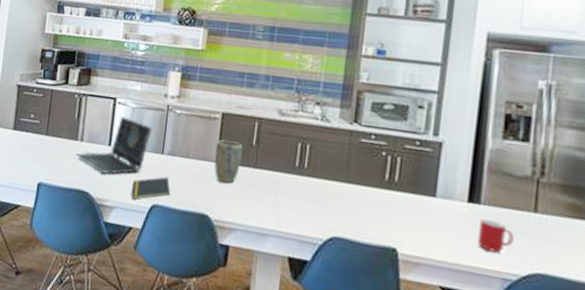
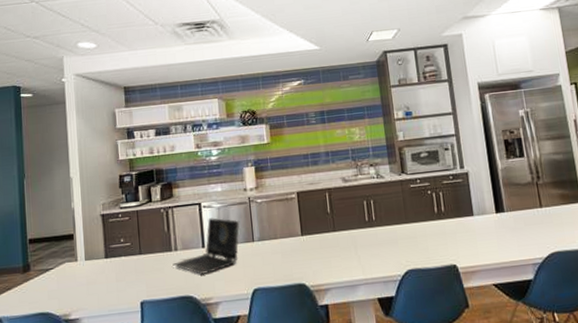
notepad: present [131,177,171,199] -> none [231,261,269,290]
plant pot: present [214,139,243,184] -> none [297,213,322,252]
cup: present [477,218,514,253] -> none [507,221,533,246]

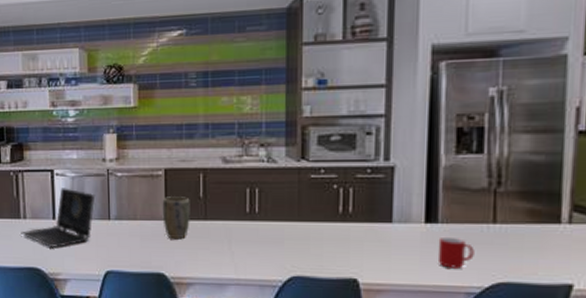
plant pot: none [297,213,322,252] -> present [162,195,190,240]
cup: none [507,221,533,246] -> present [437,236,475,268]

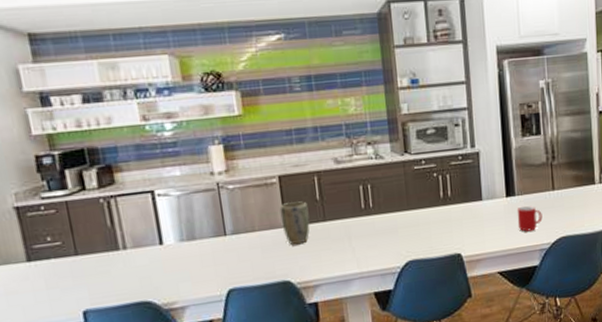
laptop computer: present [21,188,96,247] -> none [121,208,208,276]

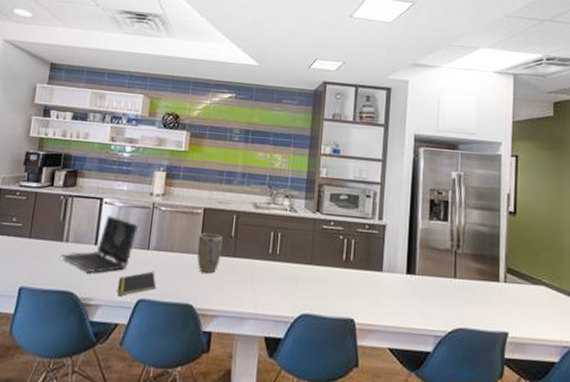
laptop computer: none [121,208,208,276] -> present [60,215,139,273]
notepad: none [199,257,246,291] -> present [117,271,157,296]
cup: present [517,206,543,232] -> none [414,286,441,314]

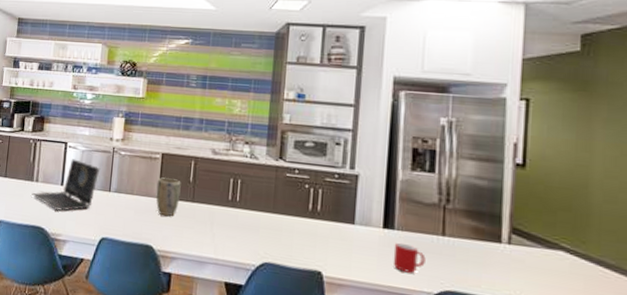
notepad: present [117,271,157,296] -> none [82,212,118,233]
cup: none [414,286,441,314] -> present [393,242,426,273]

